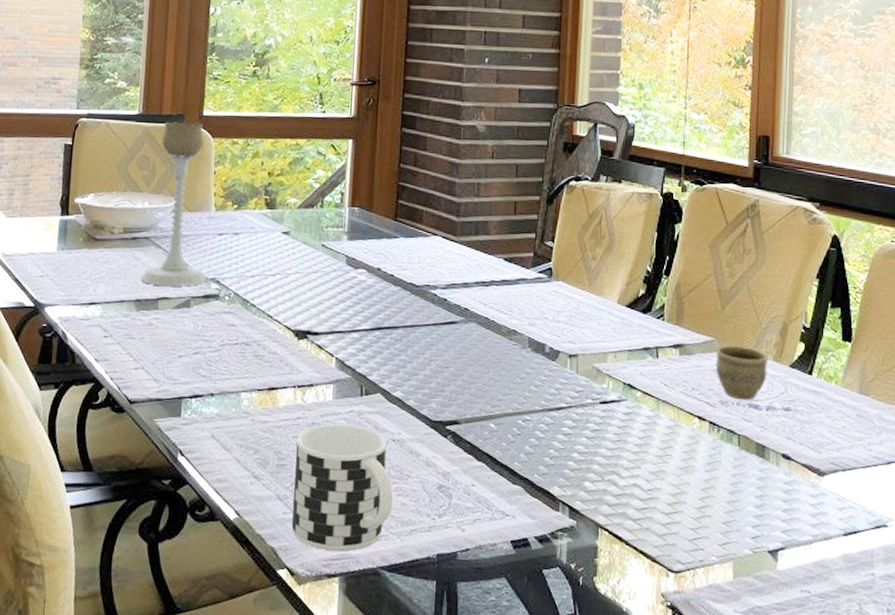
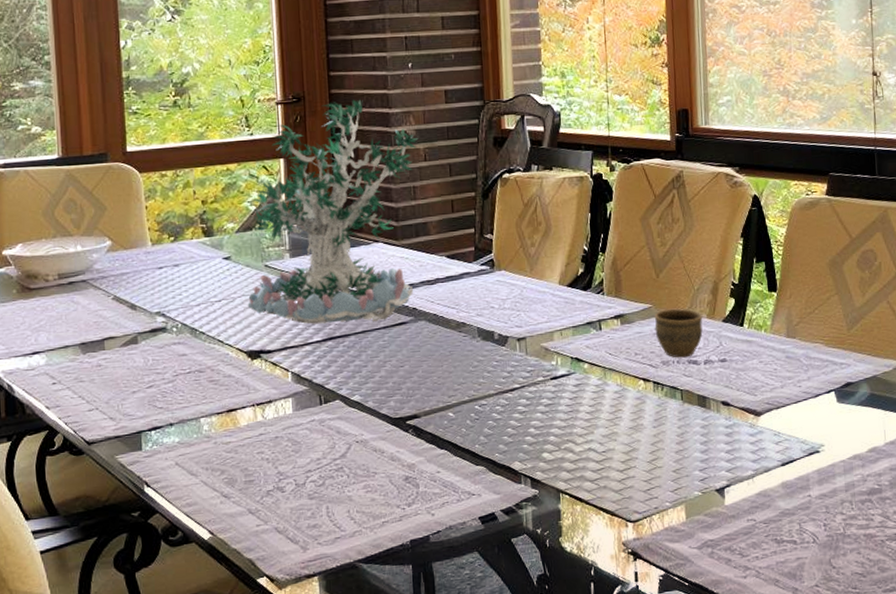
candle holder: present [140,120,207,287] -> none [82,158,152,327]
cup: present [291,424,394,552] -> none [261,433,363,554]
plant: none [300,88,488,318] -> present [247,99,419,325]

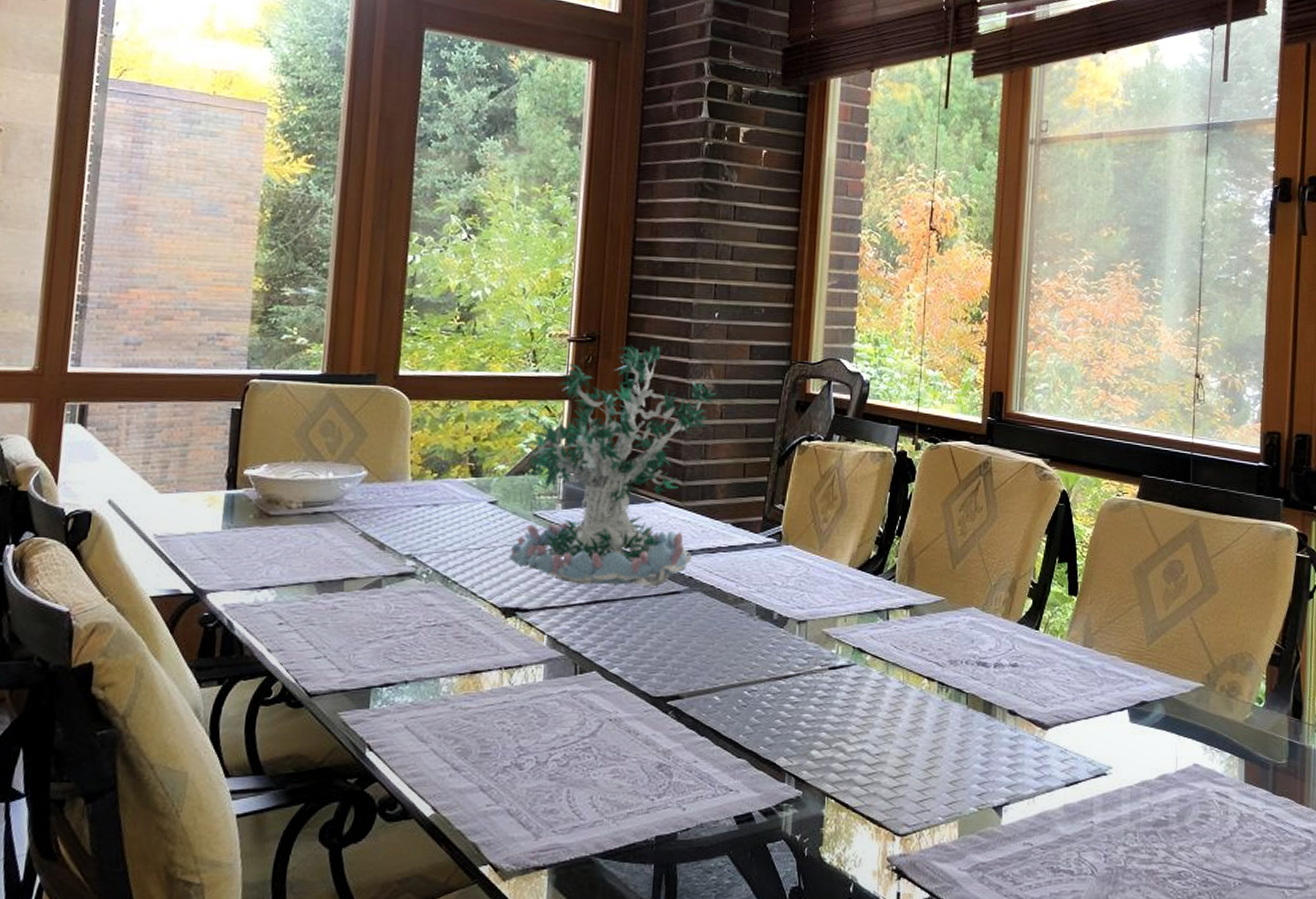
cup: present [654,308,703,358] -> none [945,604,998,658]

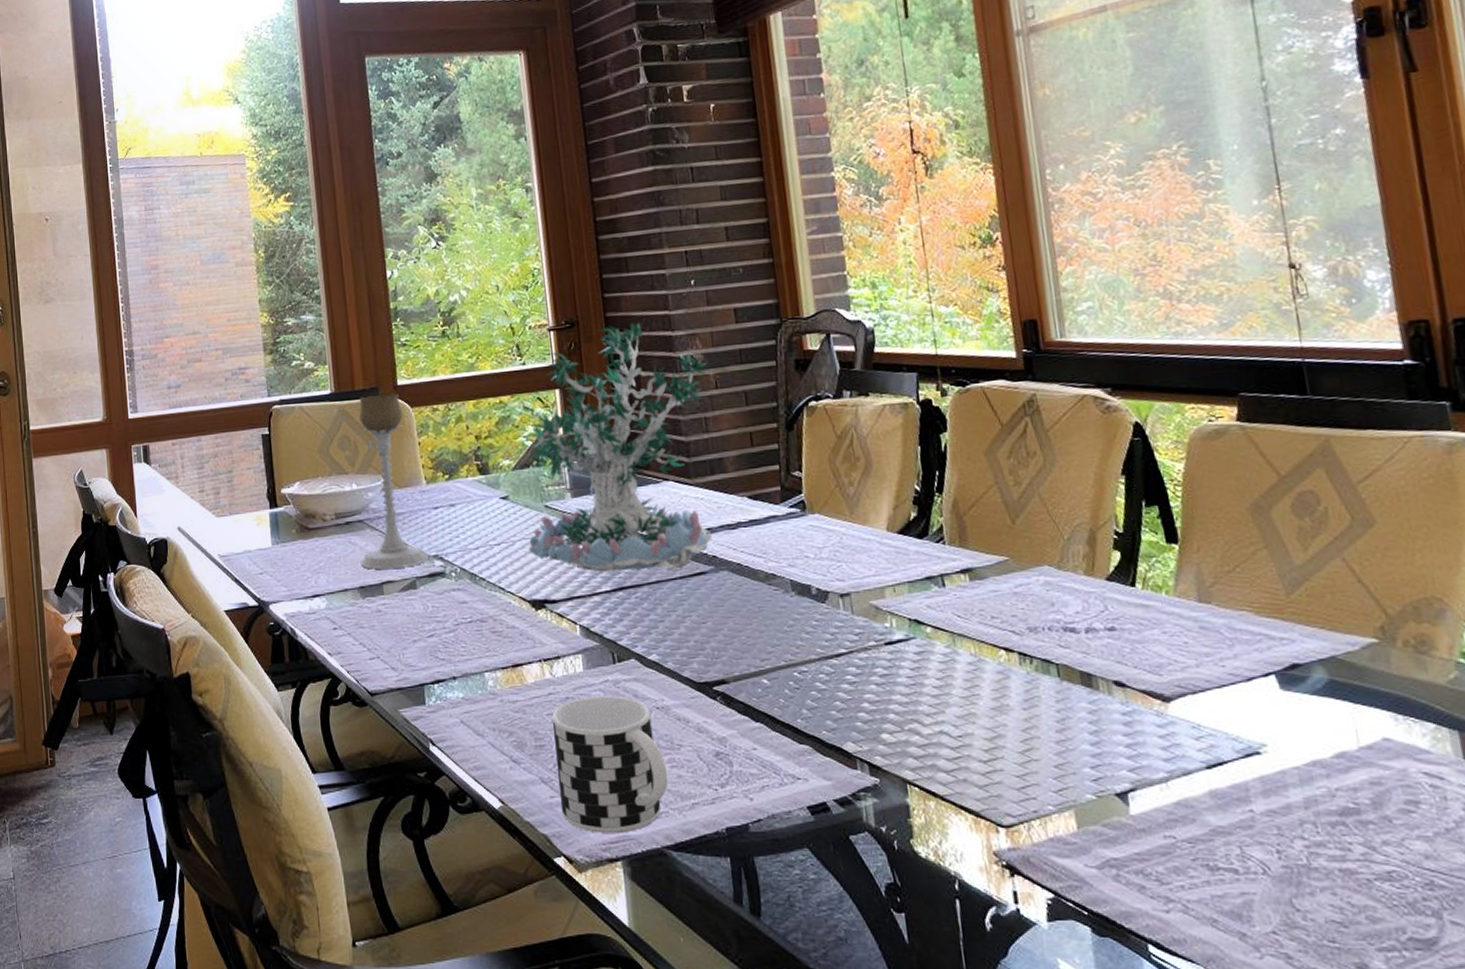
candle holder: none [322,381,401,566] -> present [359,393,429,570]
cup: none [495,706,609,841] -> present [551,696,668,833]

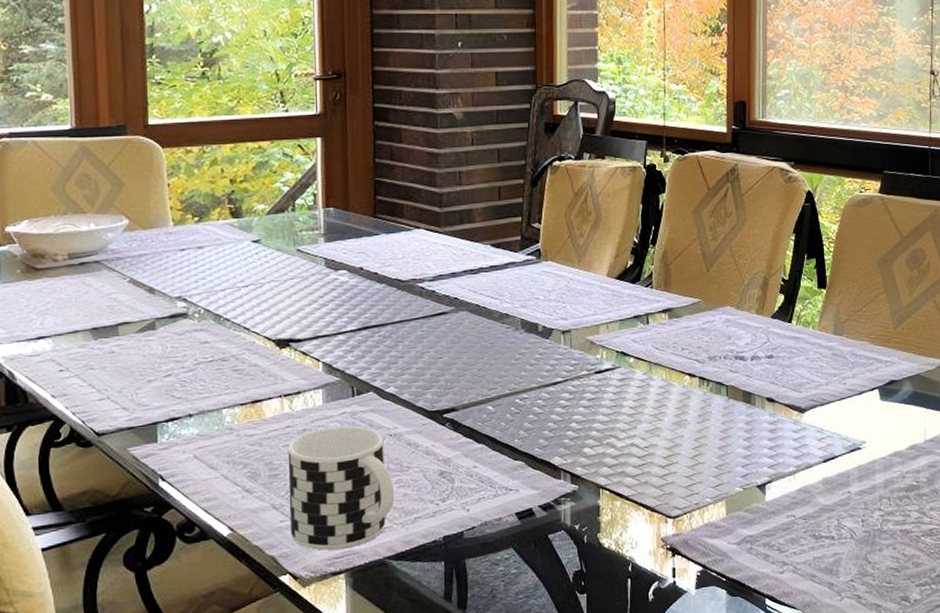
candle holder: present [359,393,429,570] -> none [94,132,172,311]
plant: present [528,322,713,572] -> none [277,78,466,313]

